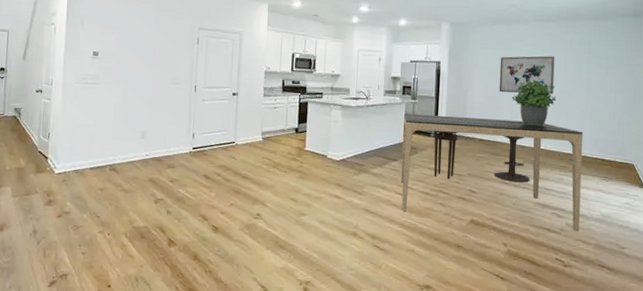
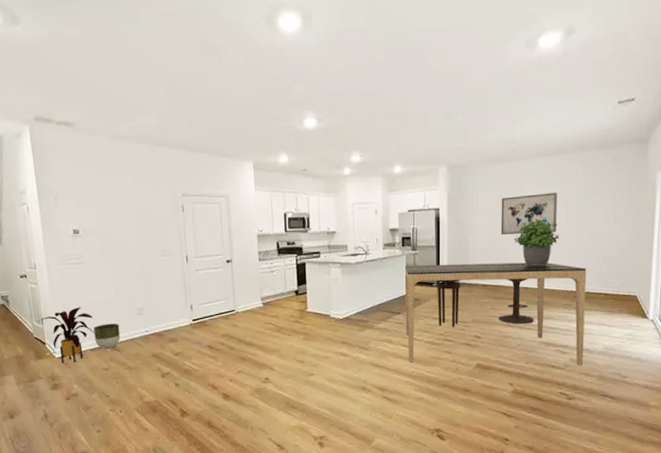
house plant: none [44,125,99,180] -> present [37,307,98,363]
planter: none [95,144,122,168] -> present [93,323,121,348]

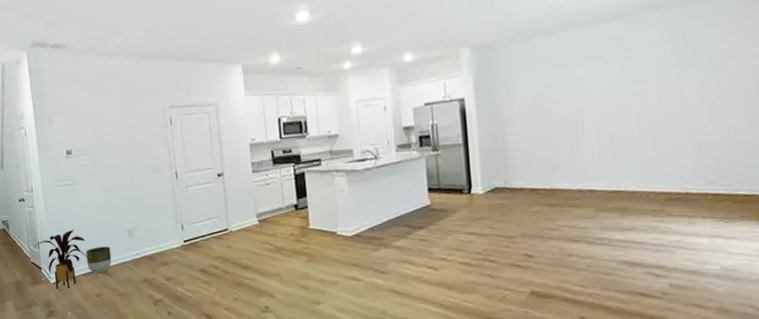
dining table: present [405,262,587,366] -> none [425,156,691,294]
stool: present [436,279,461,327] -> none [467,184,501,244]
stool: present [498,278,534,324] -> none [556,178,609,238]
wall art: present [500,192,558,236] -> none [546,65,630,126]
potted plant: present [513,219,560,267] -> none [568,101,636,163]

